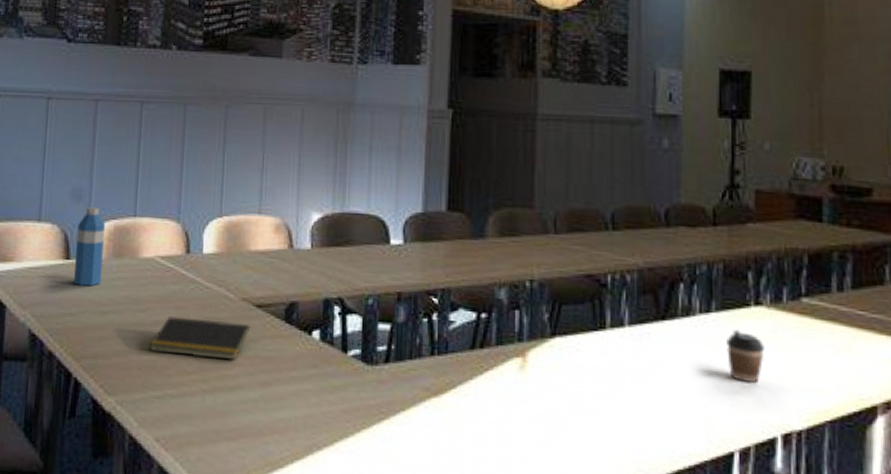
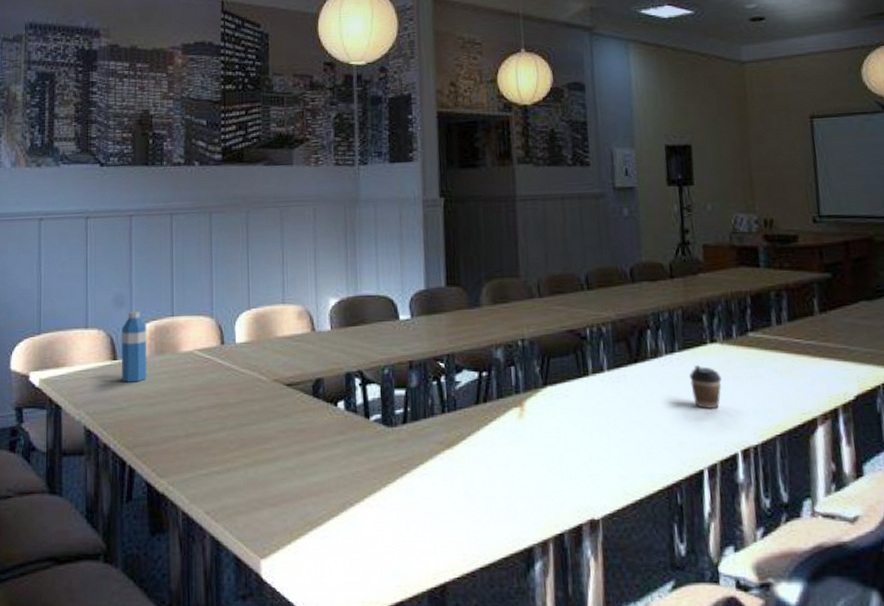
notepad: present [149,316,251,361] -> none [195,401,284,436]

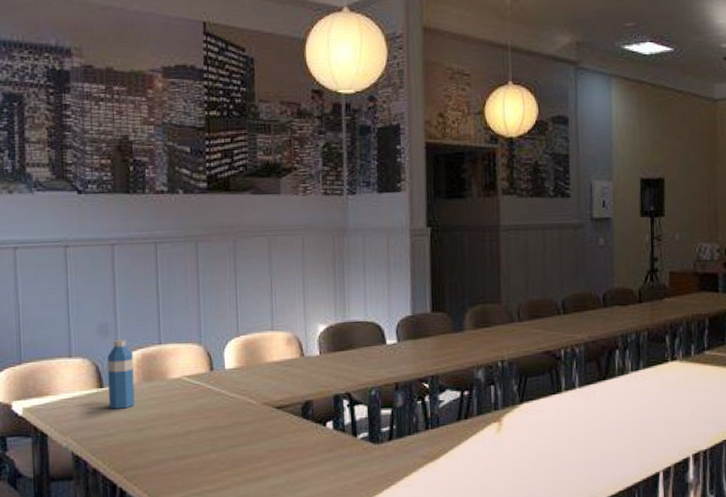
coffee cup: present [690,365,722,410] -> none [652,381,679,420]

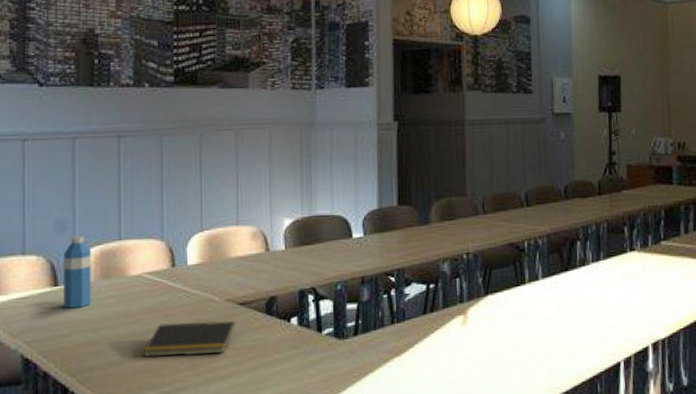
notepad: none [185,423,273,457] -> present [143,320,236,357]

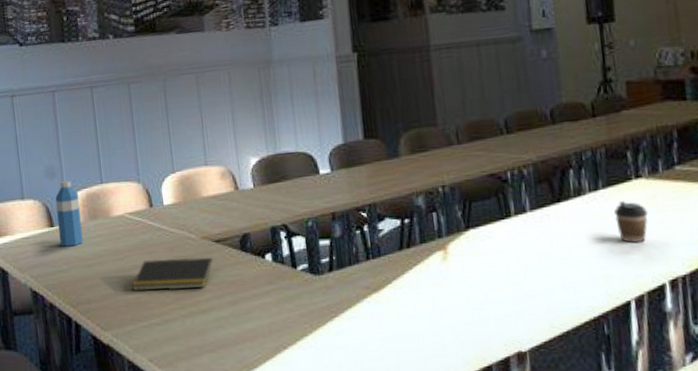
coffee cup: none [612,271,638,309] -> present [614,201,648,243]

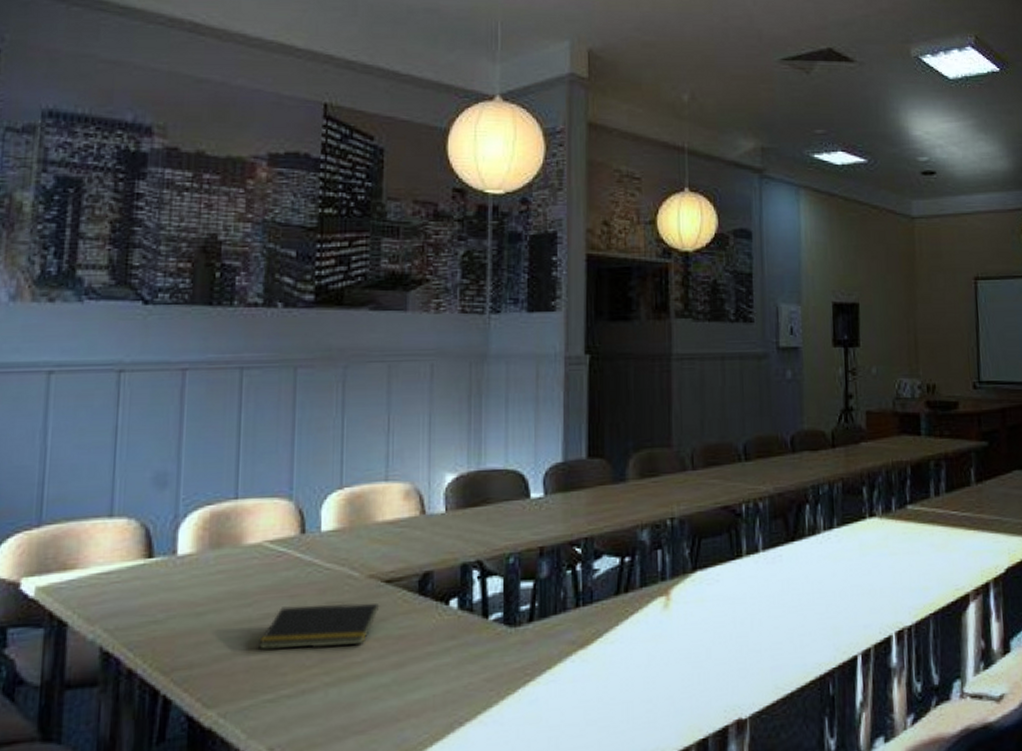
water bottle: present [55,180,83,247] -> none [159,492,198,587]
coffee cup: present [614,201,648,243] -> none [847,542,879,589]

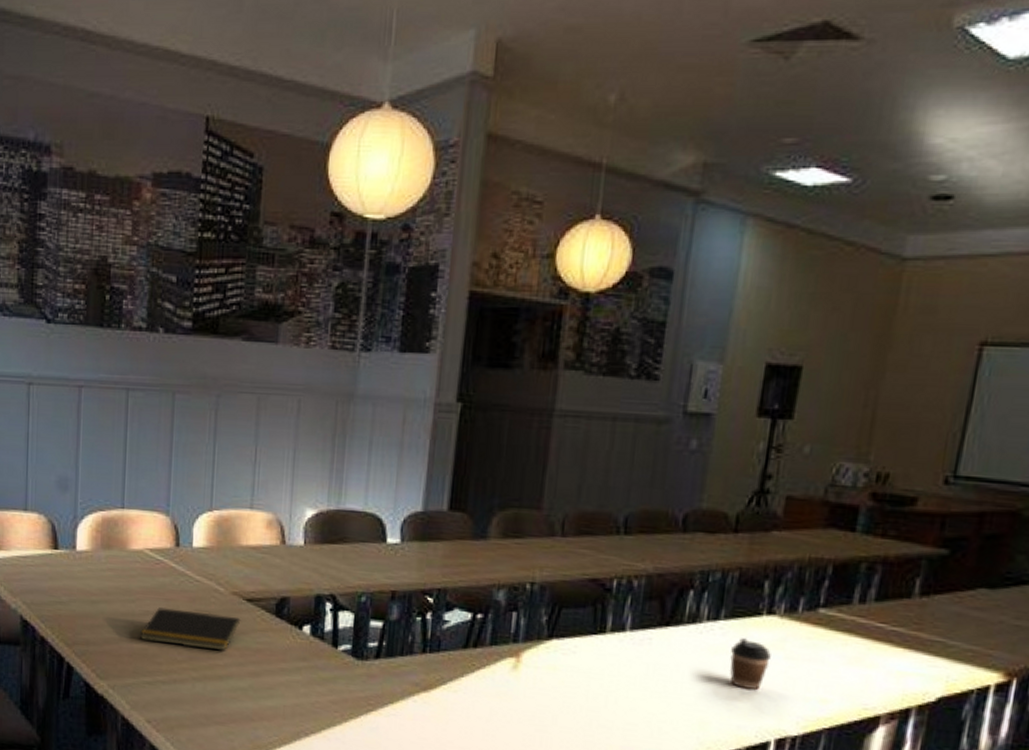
coffee cup: none [847,542,879,589] -> present [730,638,771,691]

